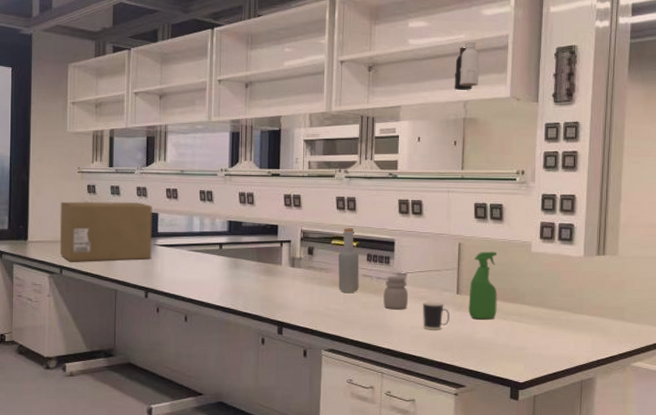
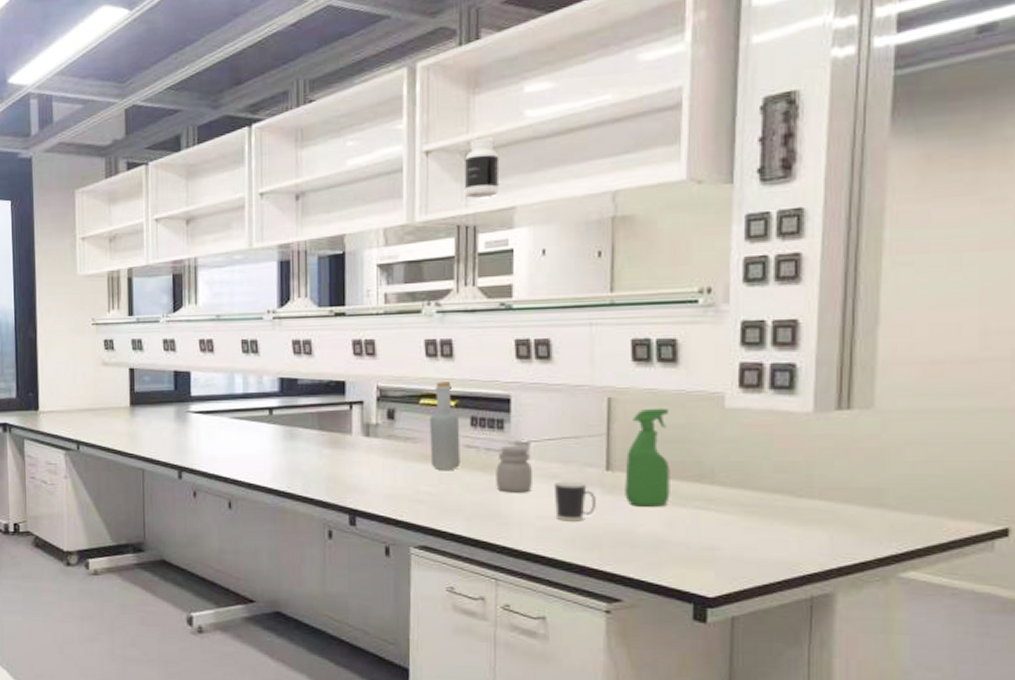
box: present [59,201,152,262] -> none [73,359,185,436]
medicine bottle: none [366,55,391,98] -> present [464,137,500,198]
bottle: present [454,40,479,91] -> none [596,101,636,178]

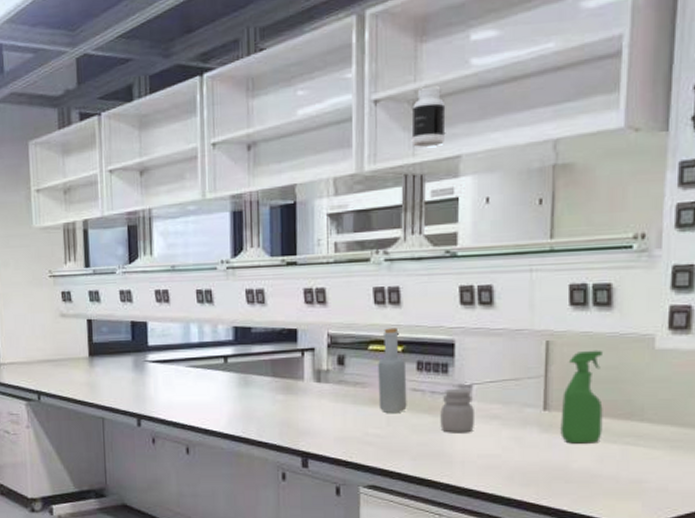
mug: present [553,481,596,521] -> none [494,421,533,459]

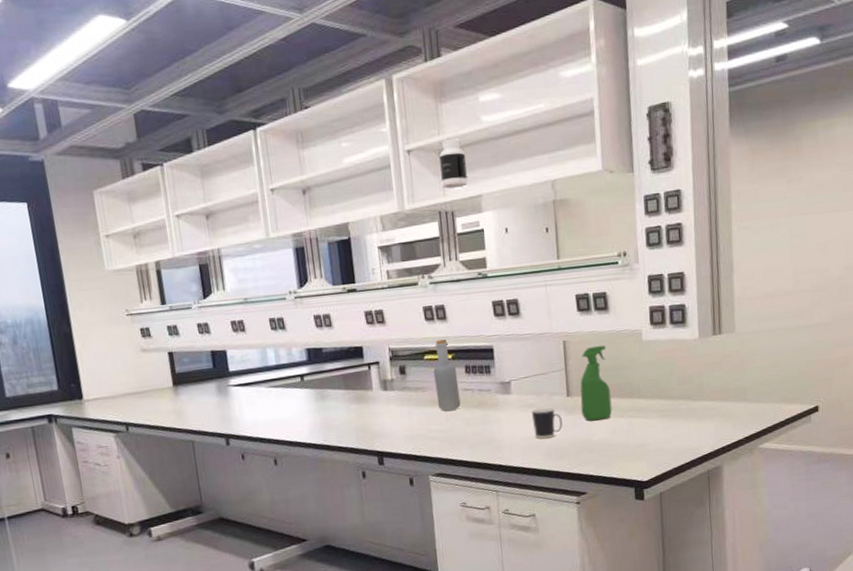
jar: present [440,389,474,433] -> none [488,385,516,423]
mug: none [494,421,533,459] -> present [531,408,563,439]

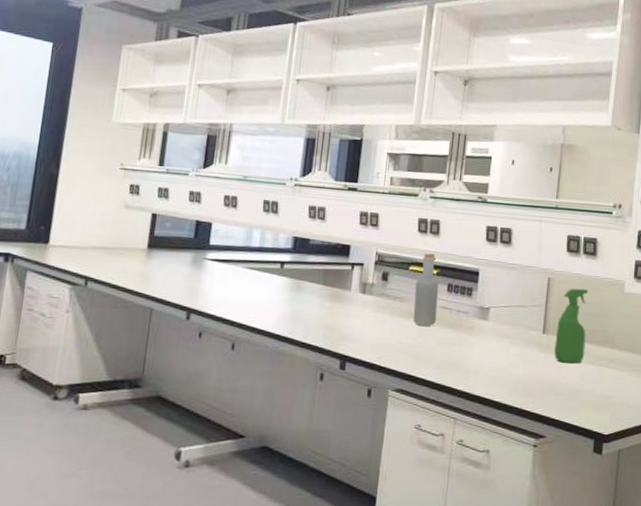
medicine bottle: present [439,138,468,189] -> none [460,69,488,115]
mug: present [531,408,563,439] -> none [504,340,534,373]

